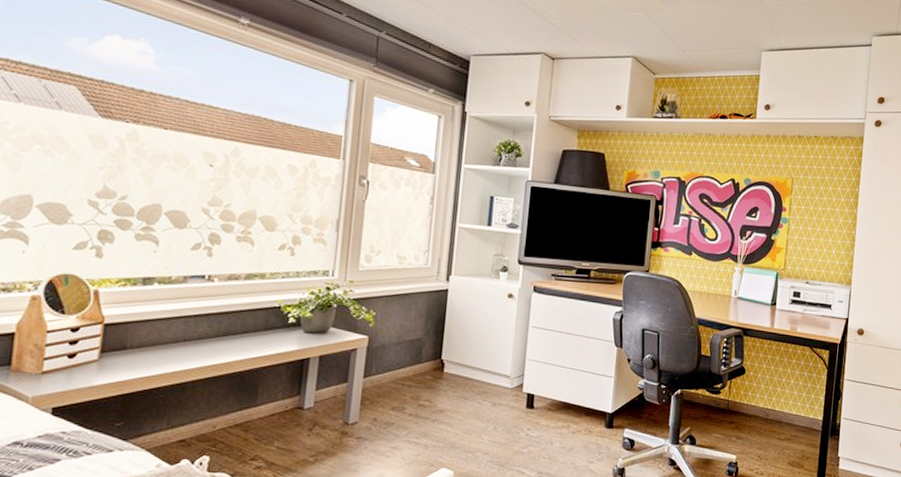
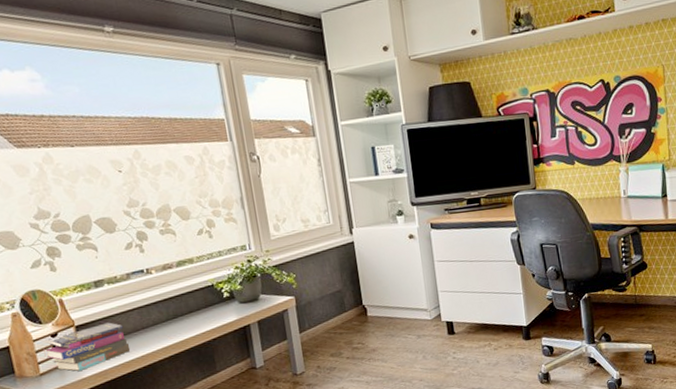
books: none [55,326,163,377] -> present [43,322,131,372]

